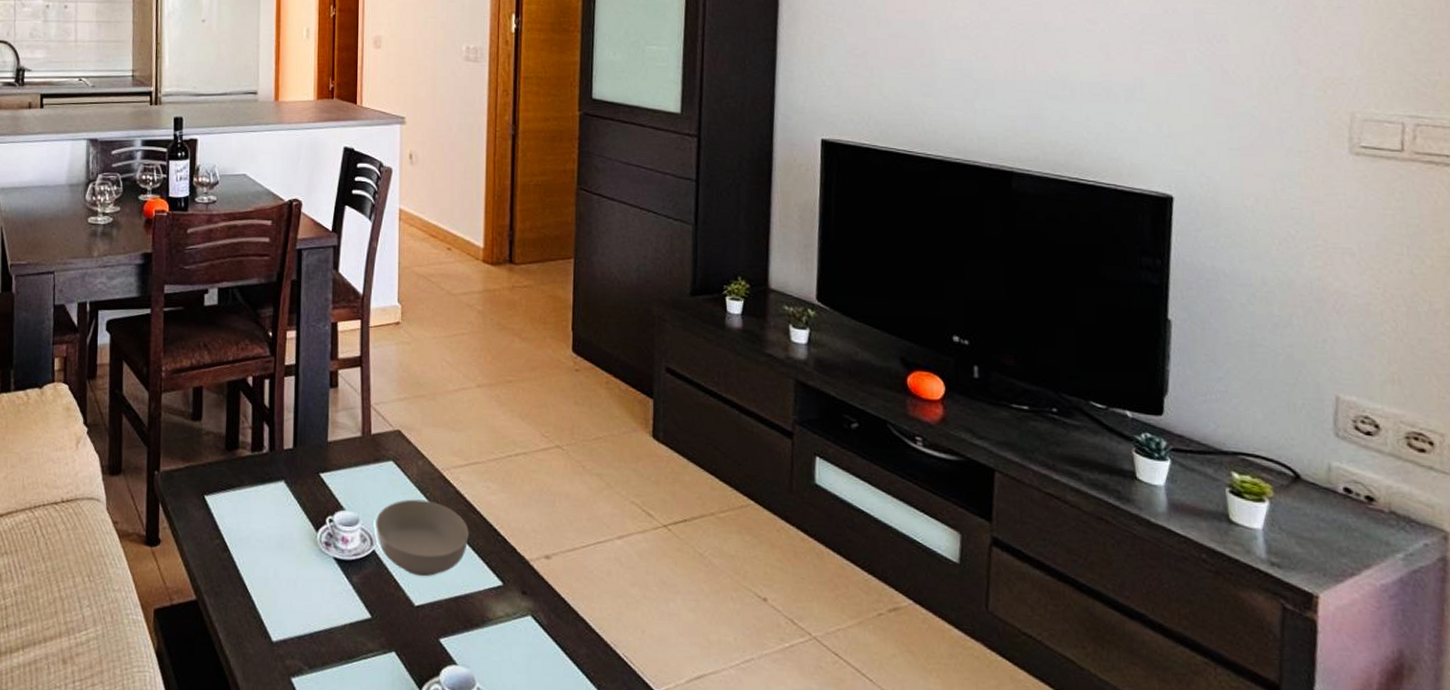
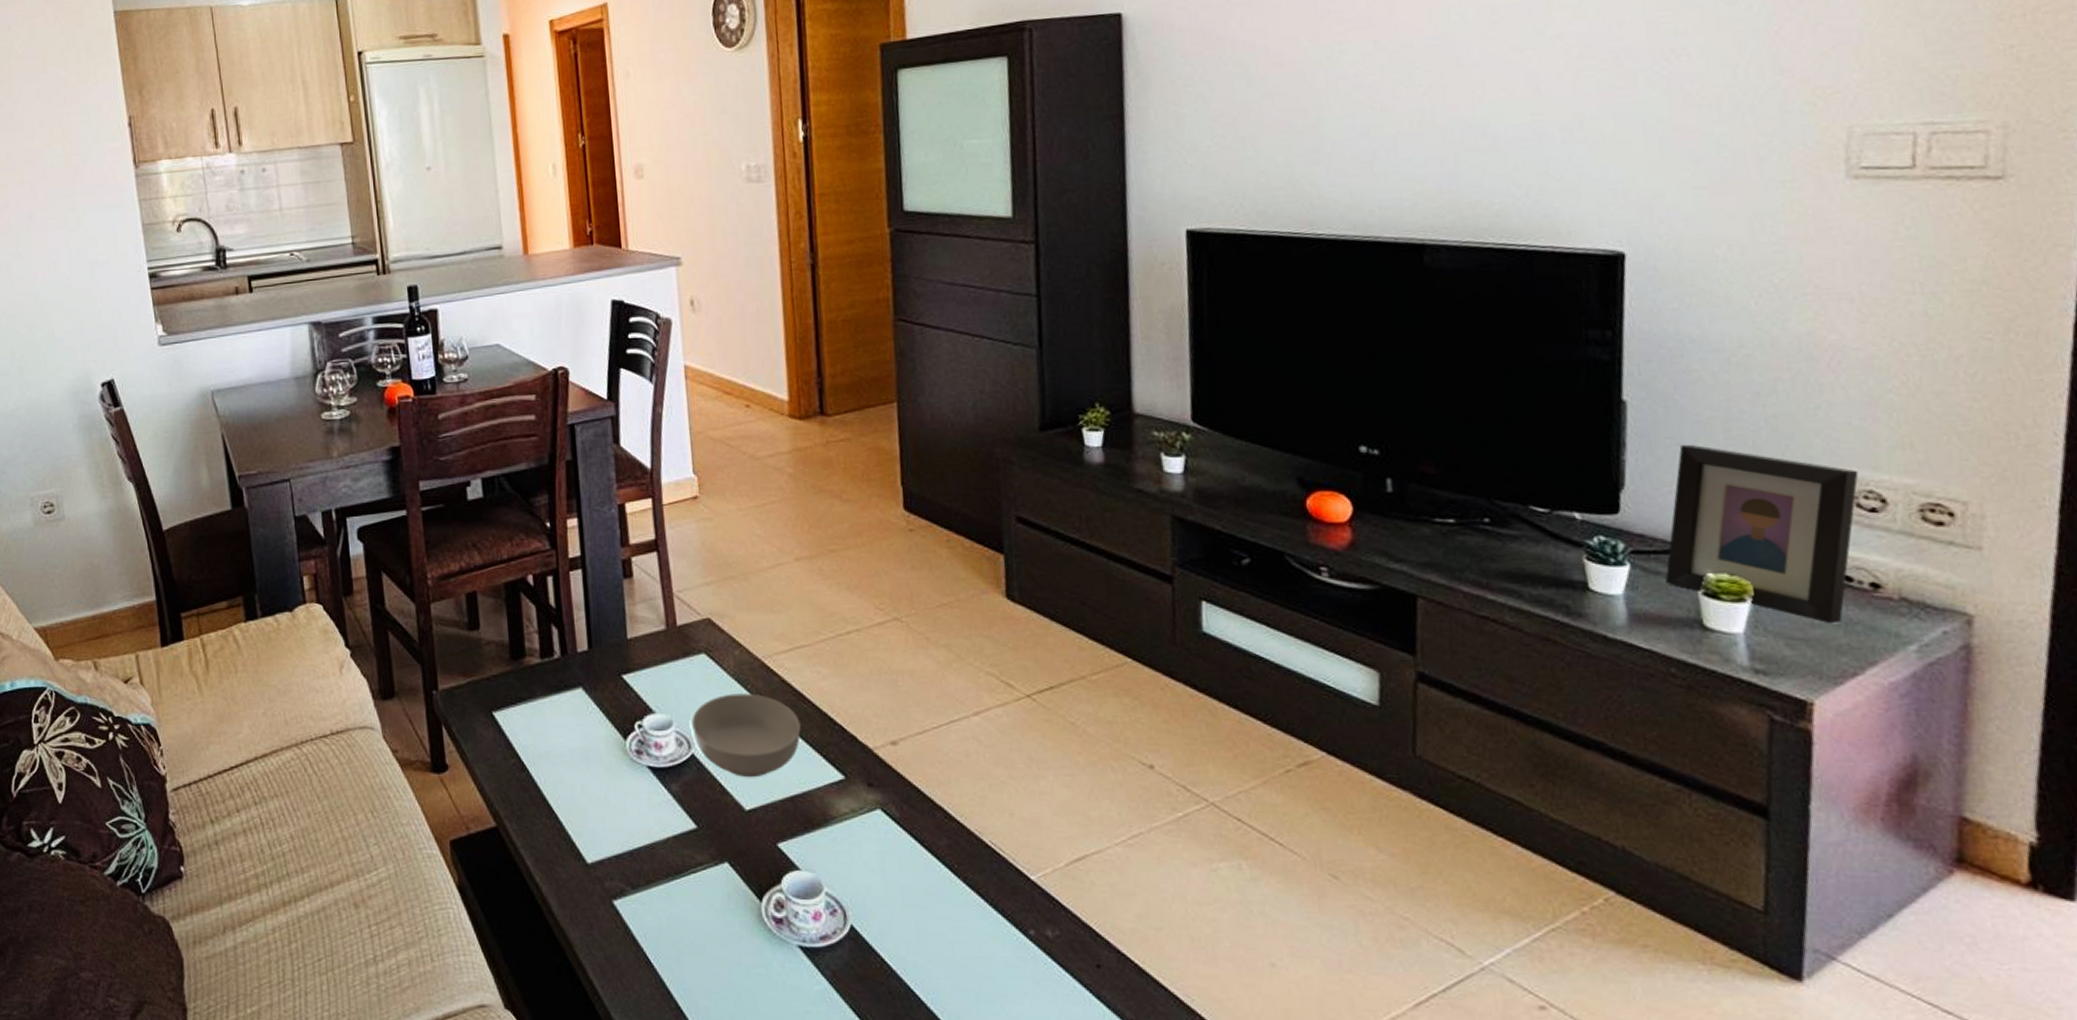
picture frame: none [1199,361,1357,529] -> present [1665,444,1859,624]

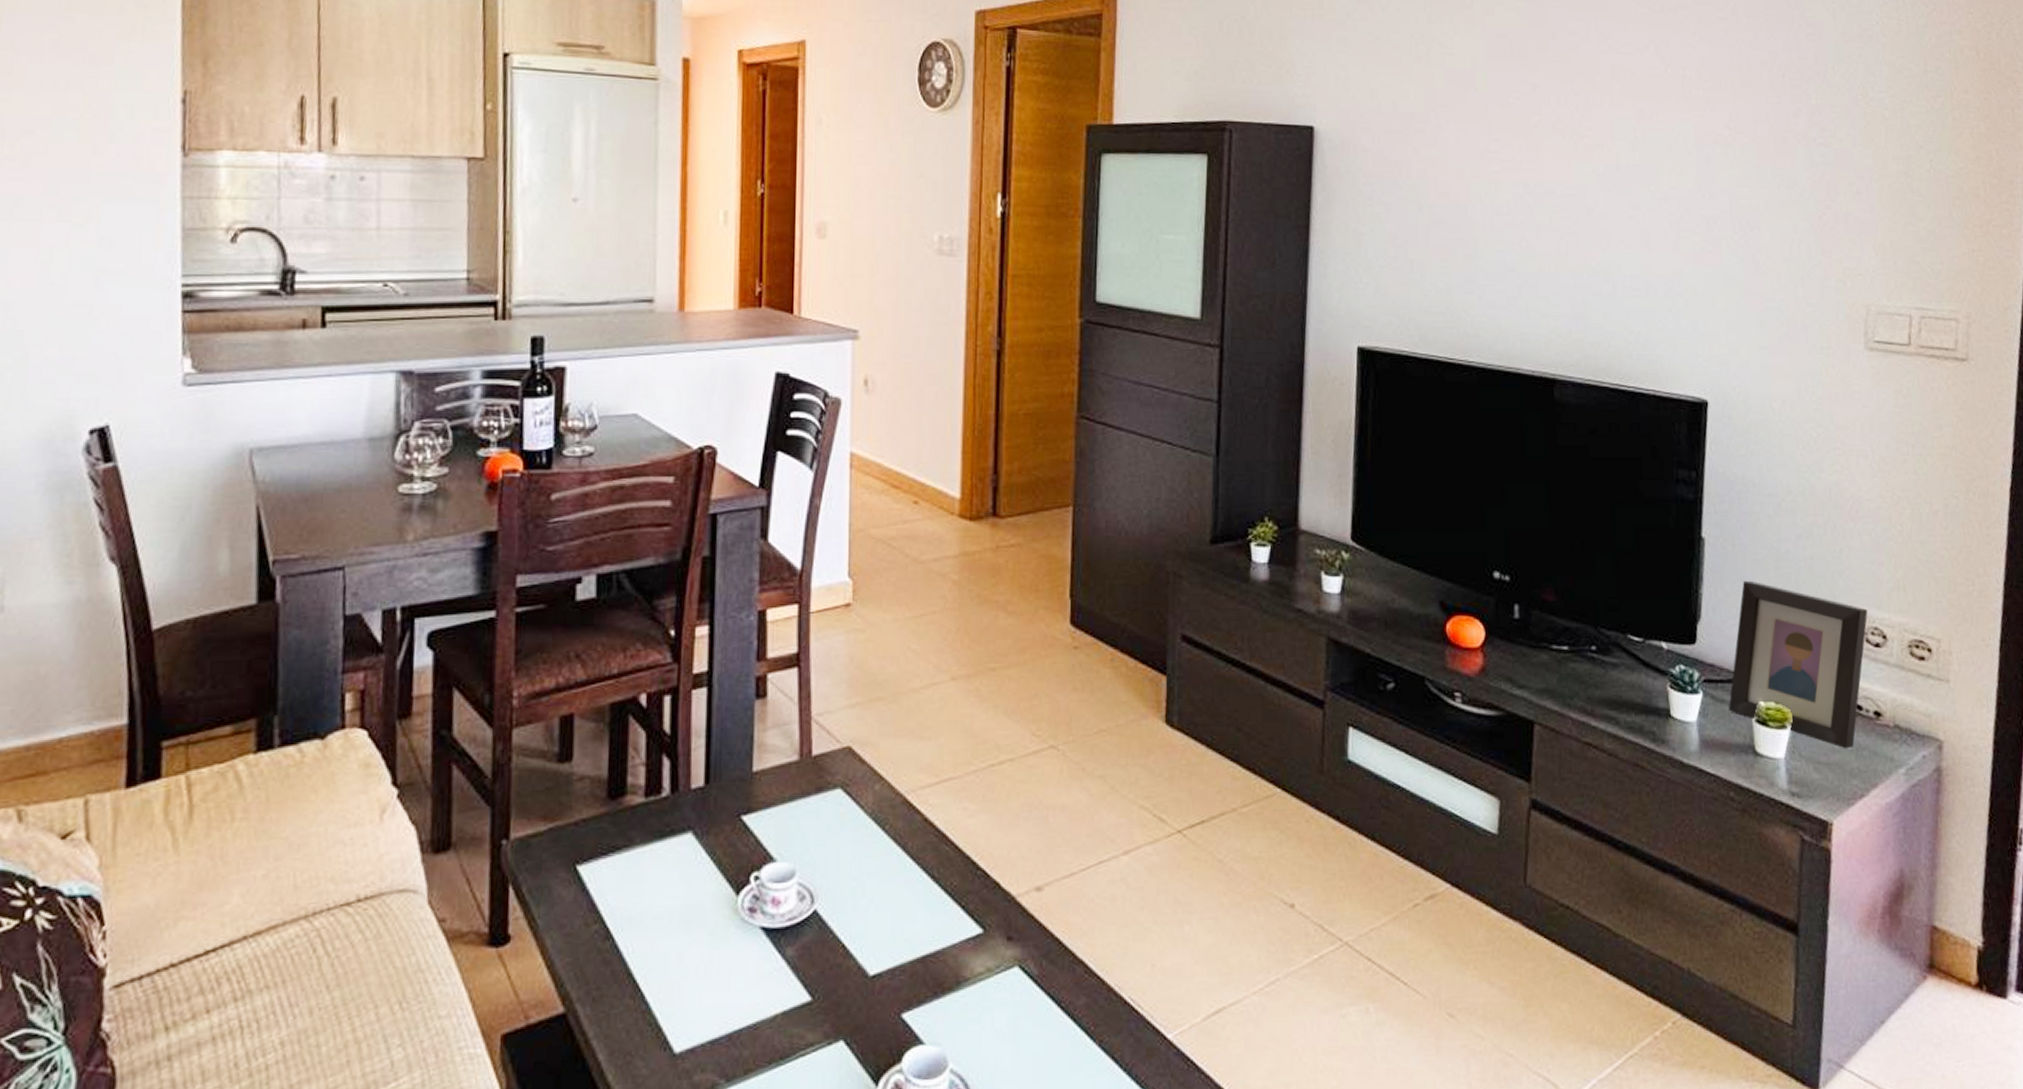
bowl: present [692,693,801,778] -> none [818,835,940,936]

